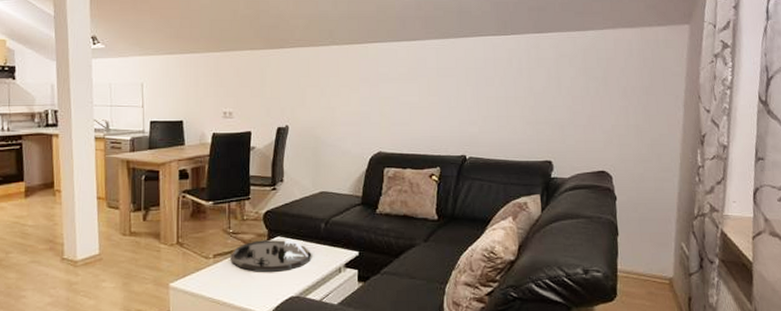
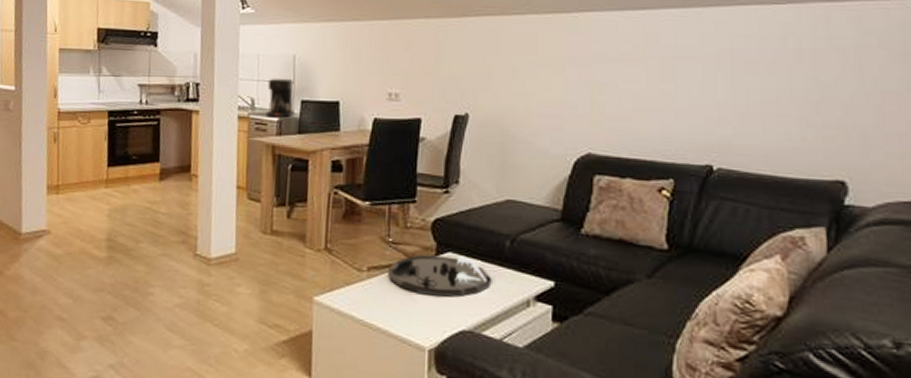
coffee maker: none [119,103,144,137] -> present [265,78,294,118]

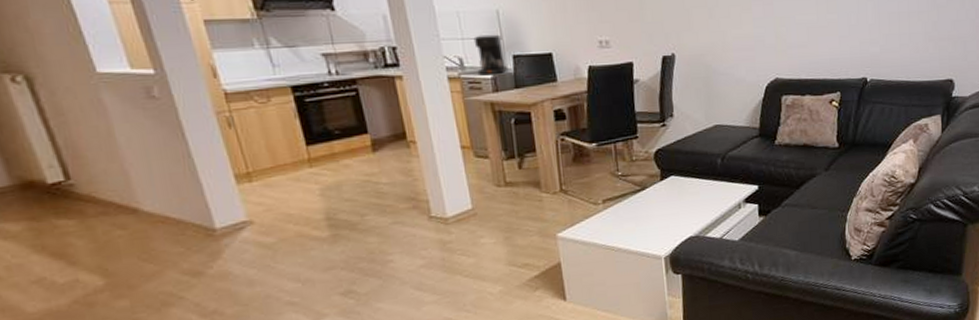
decorative tray: present [388,255,492,298] -> none [621,177,710,215]

